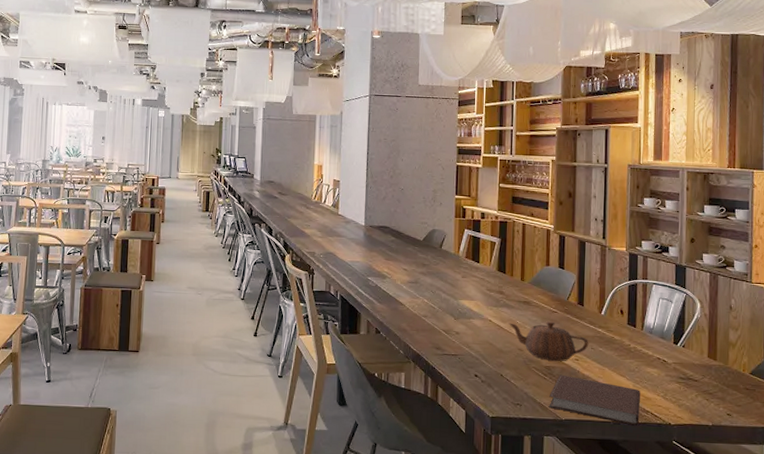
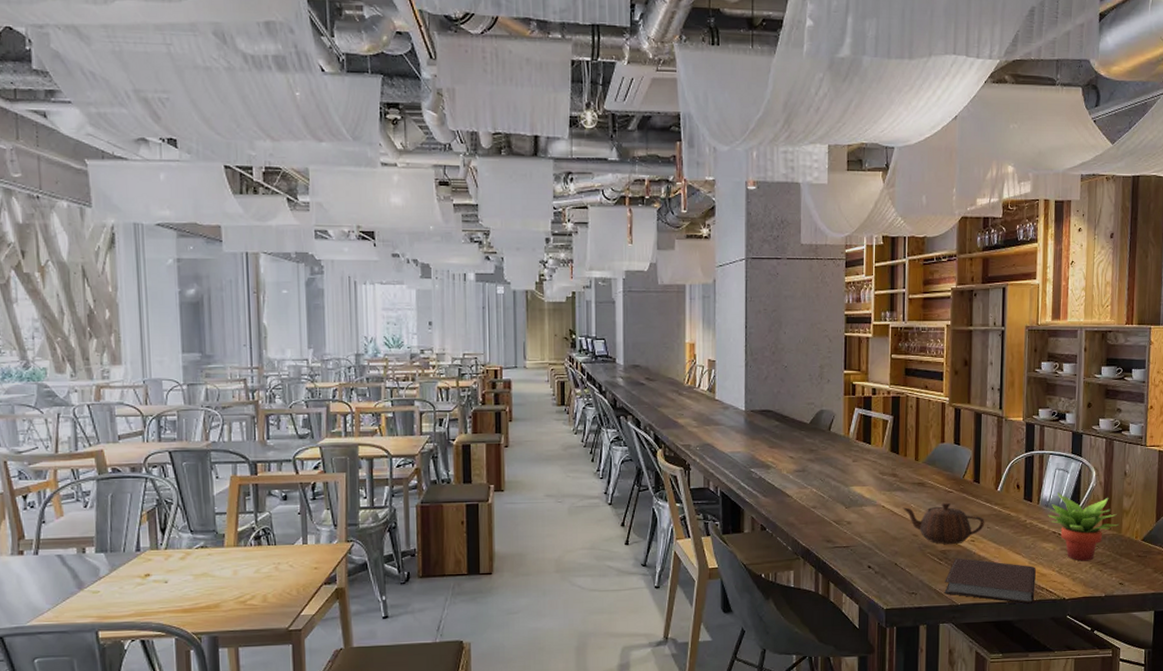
succulent plant: none [651,320,725,389] -> present [1047,492,1119,561]

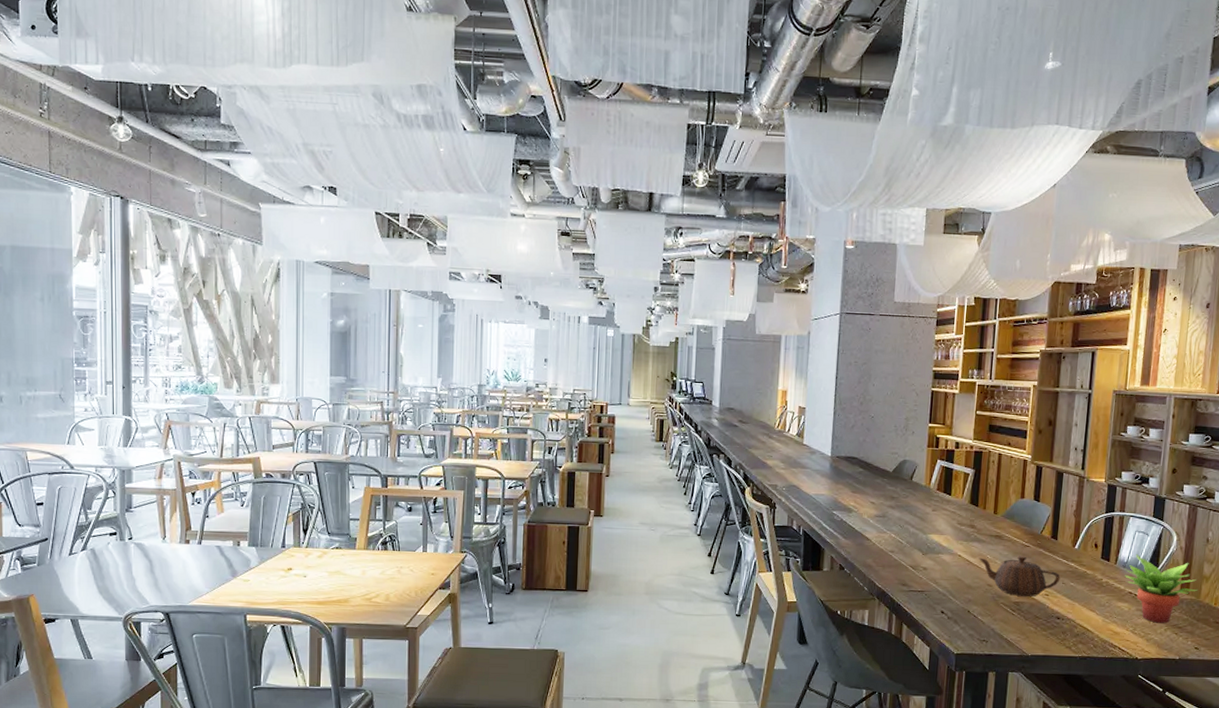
notebook: present [944,558,1036,604] -> none [1015,610,1109,660]

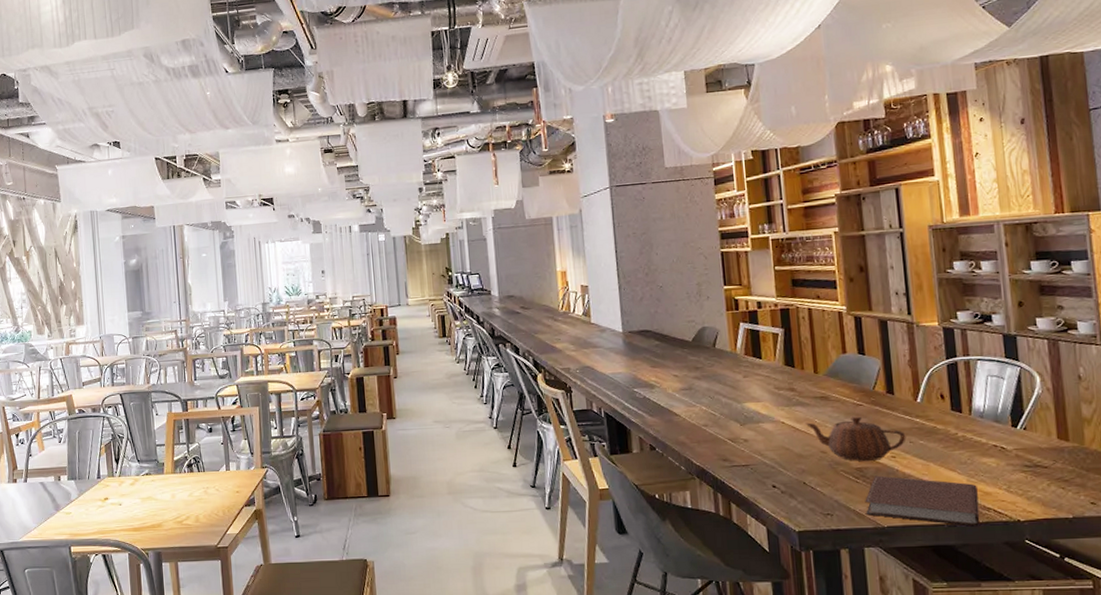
notebook: none [1015,610,1109,660] -> present [865,475,980,527]
succulent plant: present [1124,554,1198,624] -> none [982,401,1079,478]

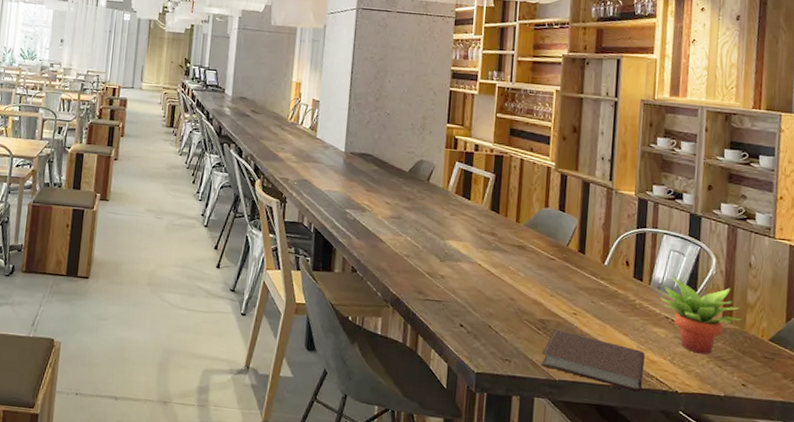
teapot: present [805,416,907,462] -> none [499,268,590,315]
succulent plant: none [982,401,1079,478] -> present [659,275,742,355]

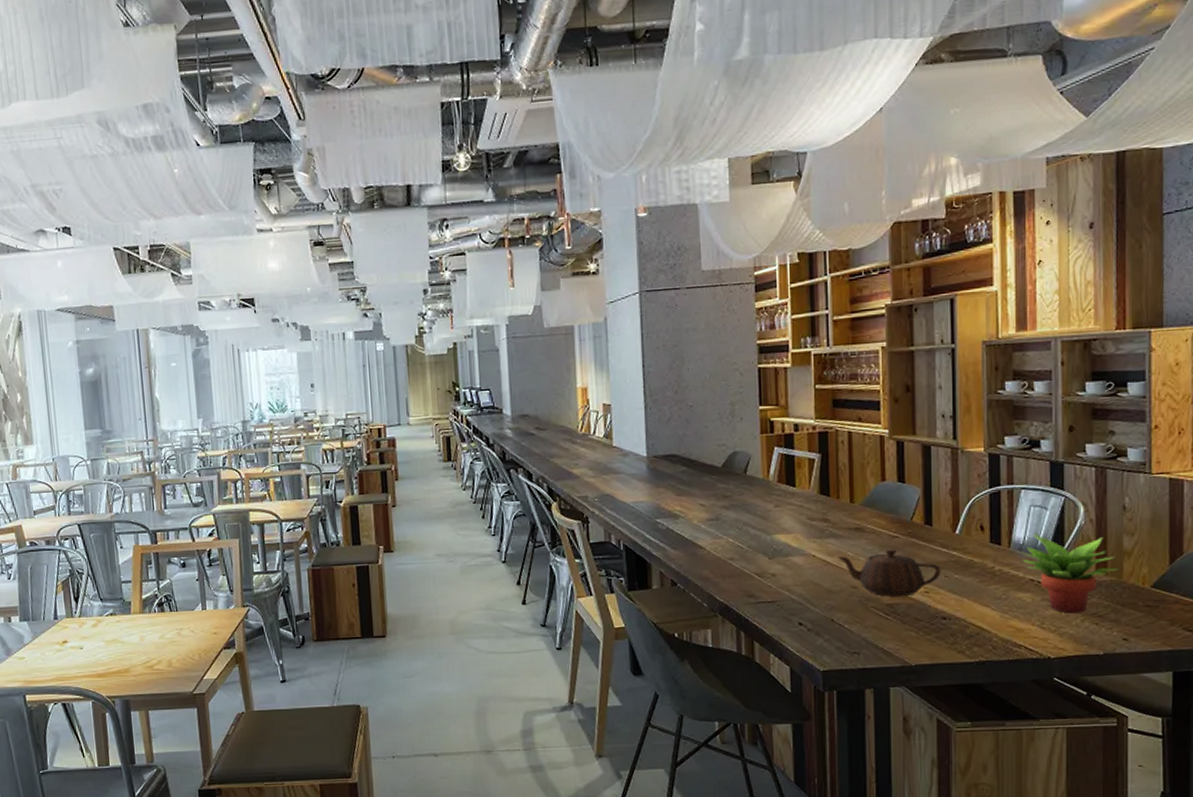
teapot: none [499,268,590,315] -> present [837,549,941,597]
notebook: present [541,329,645,392] -> none [894,612,1010,664]

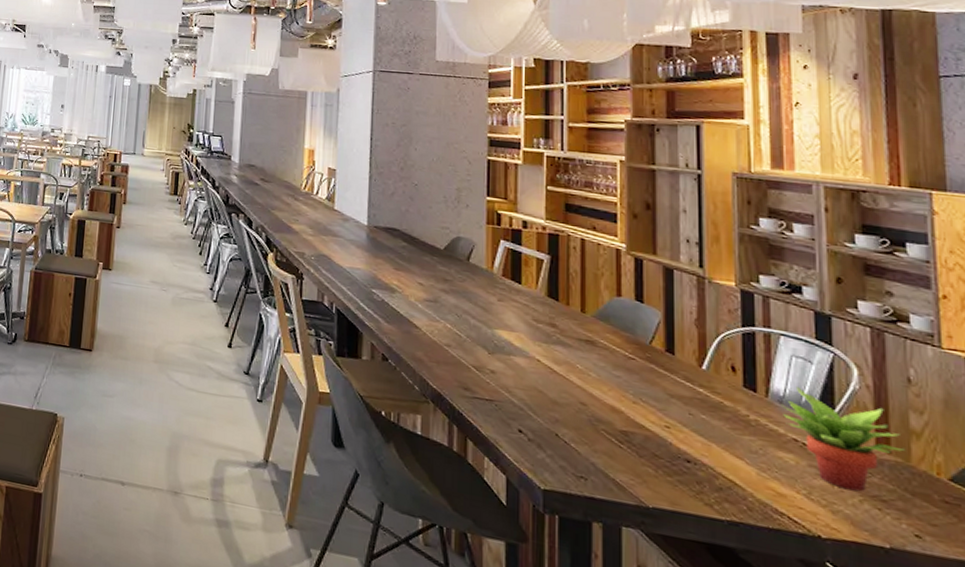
teapot: present [837,549,941,597] -> none [564,366,685,427]

